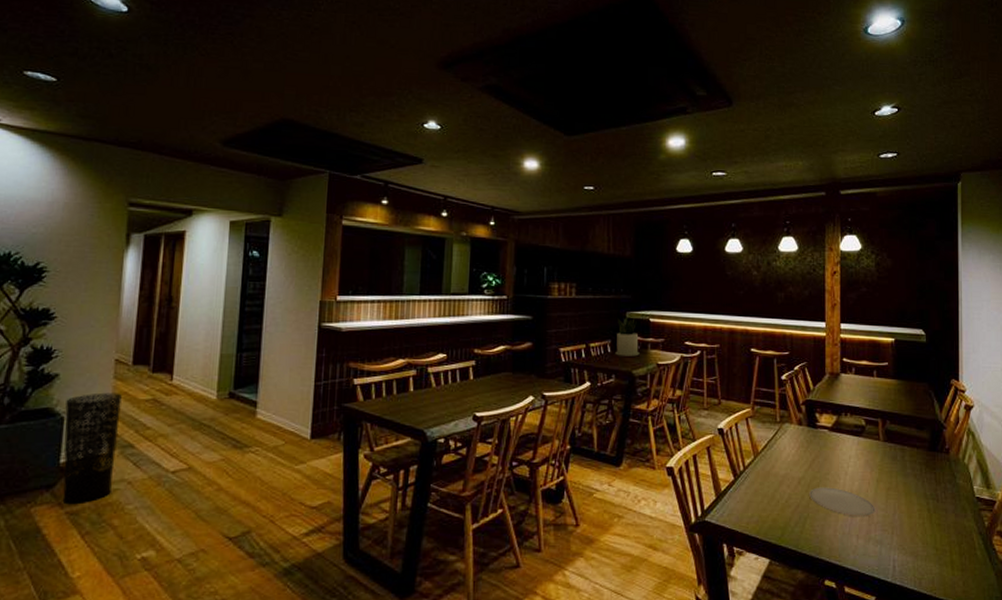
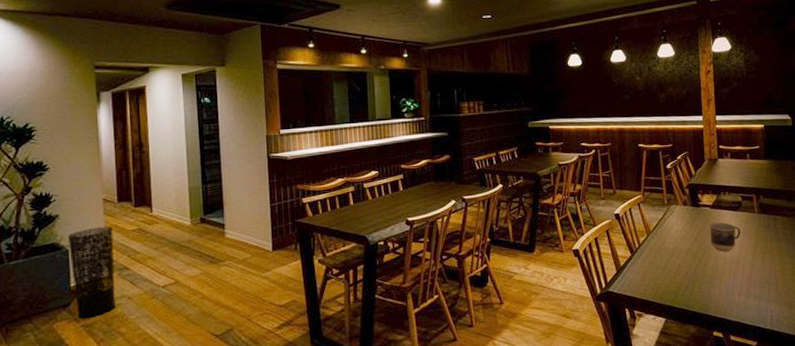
planter: present [615,318,641,358] -> none [521,127,544,161]
plate: present [809,487,876,517] -> none [696,255,754,279]
cup: none [827,448,862,485] -> present [709,222,741,252]

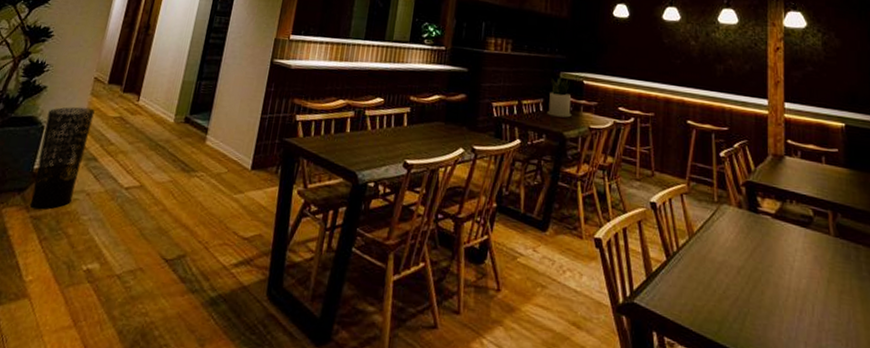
planter: none [521,127,544,161] -> present [547,77,573,118]
cup: present [709,222,741,252] -> none [770,237,810,281]

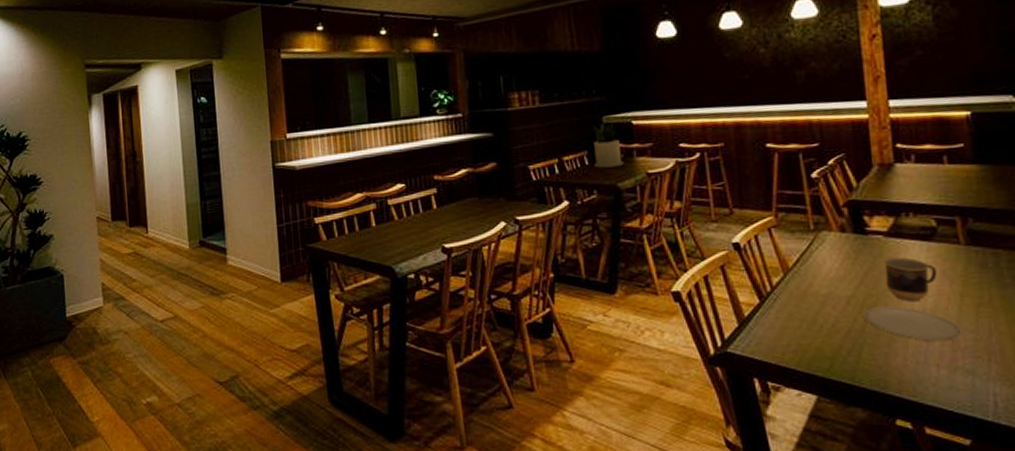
umbrella stand: present [30,107,95,210] -> none [62,248,112,355]
plate: none [750,280,827,322] -> present [864,306,962,342]
cup: none [770,237,810,281] -> present [884,257,937,302]

